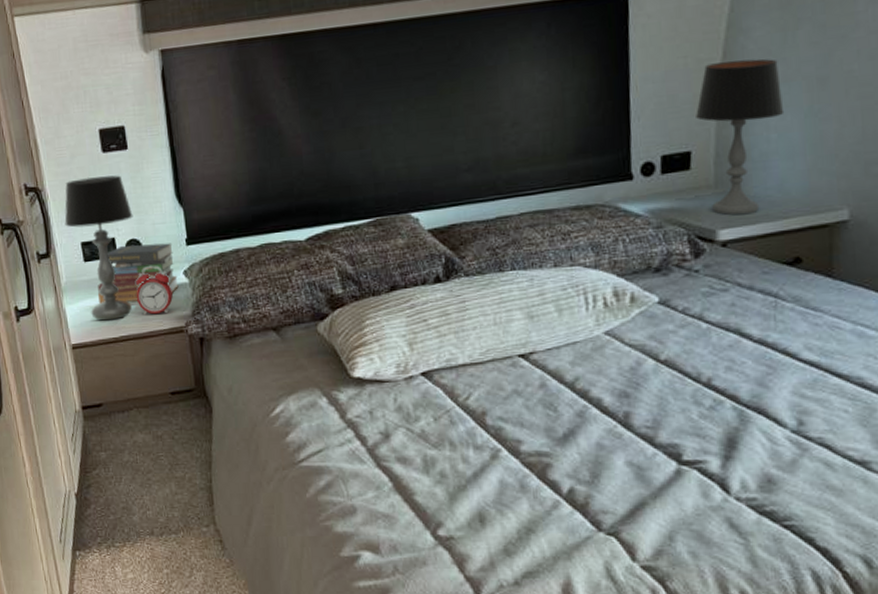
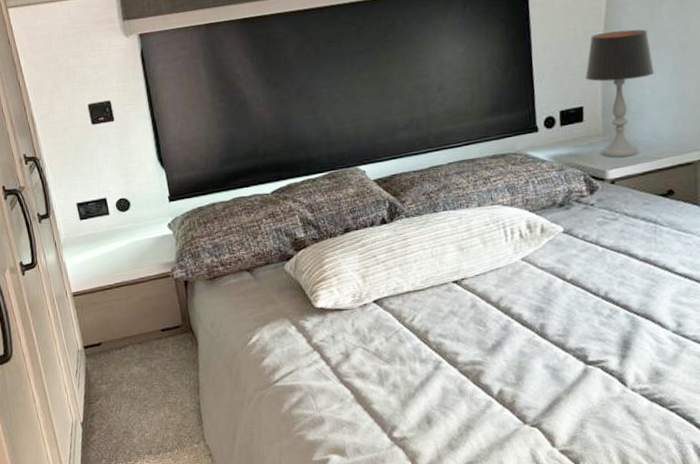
table lamp: present [64,175,133,321] -> none [60,143,125,271]
books: present [97,243,179,304] -> none [93,200,164,256]
alarm clock: present [136,266,173,315] -> none [126,220,160,264]

